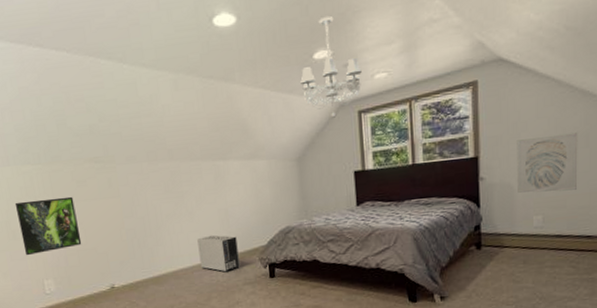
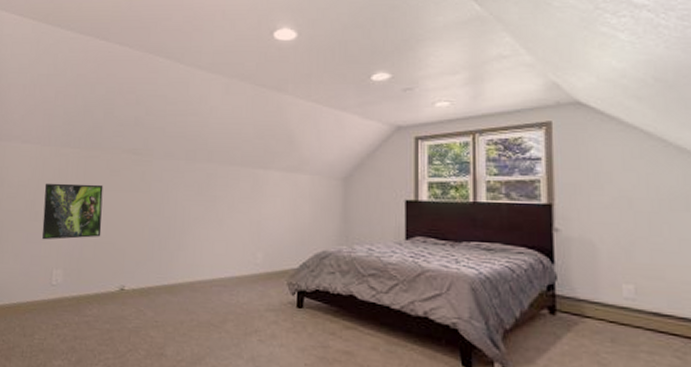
air purifier: present [197,235,241,272] -> none [221,247,266,293]
chandelier: present [300,17,362,118] -> none [355,42,422,141]
wall art: present [517,132,578,193] -> none [599,191,678,260]

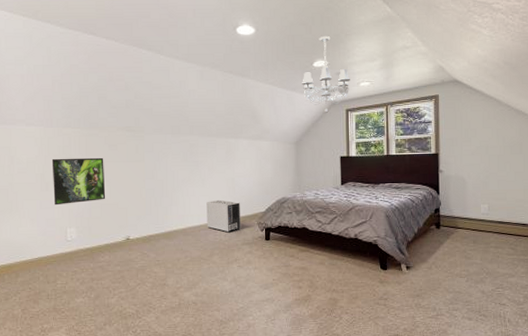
air purifier: none [221,247,266,293] -> present [206,199,242,233]
chandelier: none [355,42,422,141] -> present [302,36,350,113]

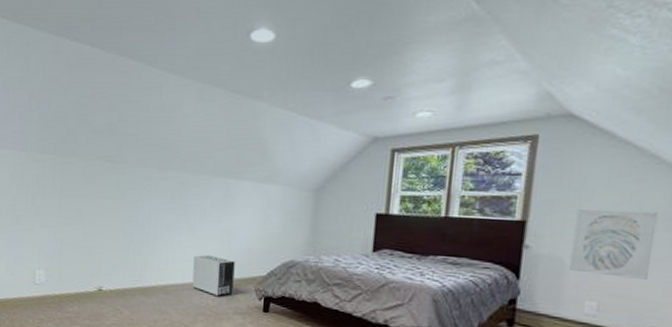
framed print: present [51,157,106,206] -> none [23,188,80,243]
chandelier: present [302,36,350,113] -> none [332,45,403,152]
wall art: none [468,141,515,186] -> present [569,209,658,279]

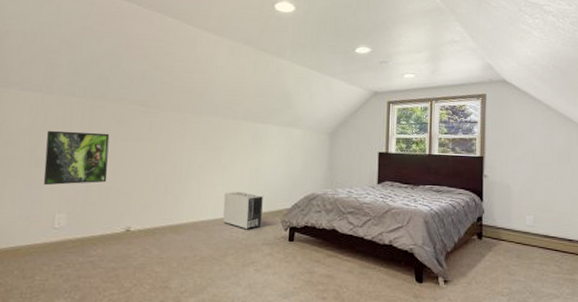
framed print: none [23,188,80,243] -> present [43,130,110,186]
wall art: present [569,209,658,279] -> none [514,148,562,197]

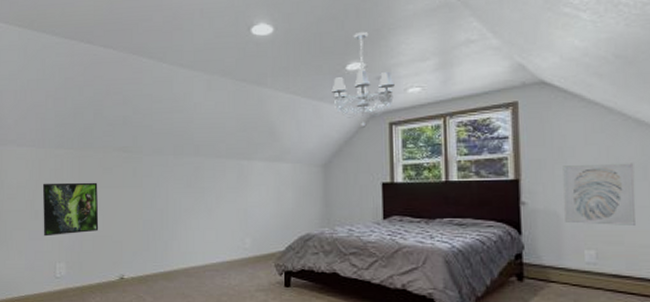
air purifier: present [223,191,263,230] -> none [213,234,255,275]
chandelier: none [342,22,394,103] -> present [331,32,395,127]
wall art: none [514,148,562,197] -> present [563,163,636,225]

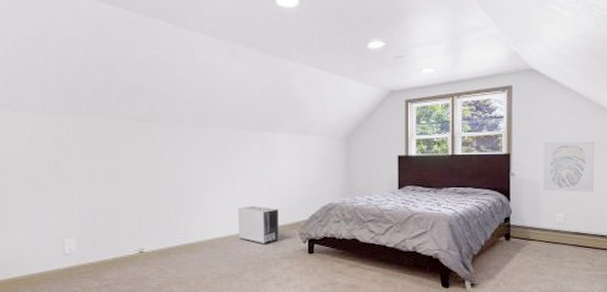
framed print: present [42,182,99,237] -> none [44,152,114,211]
air purifier: none [213,234,255,275] -> present [238,205,280,245]
chandelier: present [331,32,395,127] -> none [354,12,411,104]

